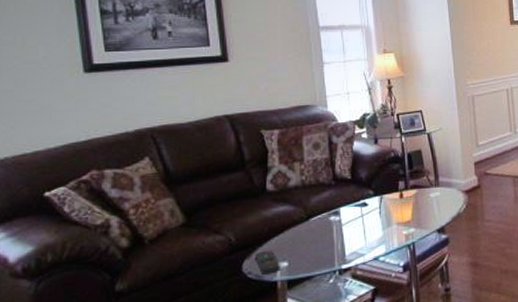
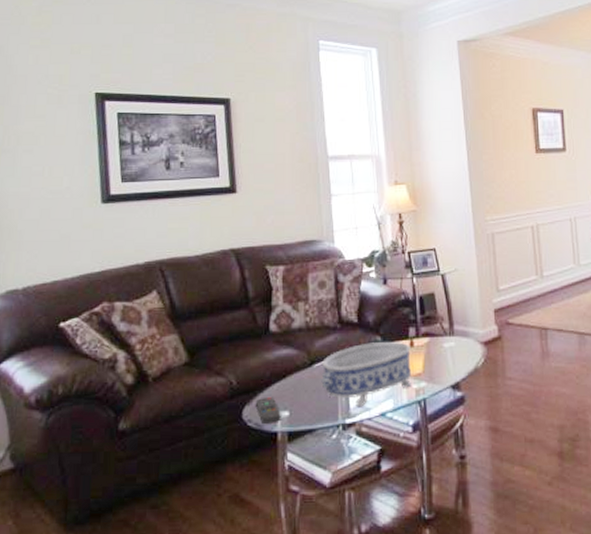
decorative bowl: none [318,194,401,254] -> present [321,342,411,407]

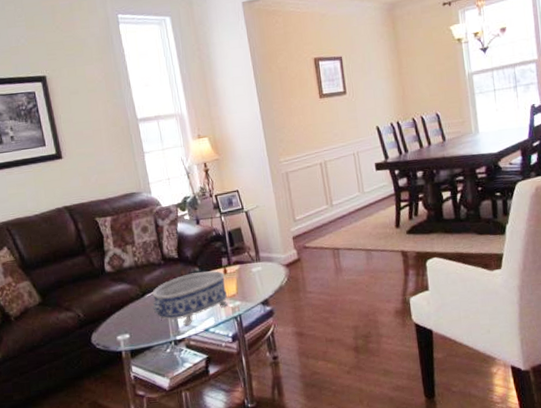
remote control: present [255,396,281,424] -> none [100,323,124,346]

